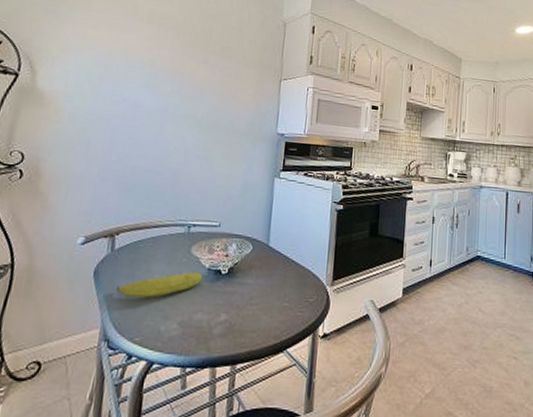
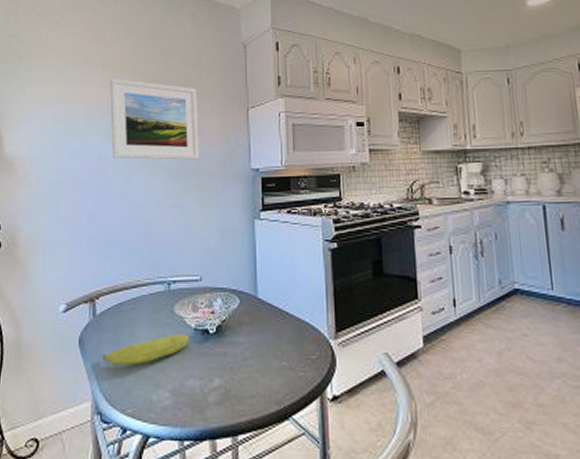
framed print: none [148,32,237,118] -> present [109,78,200,160]

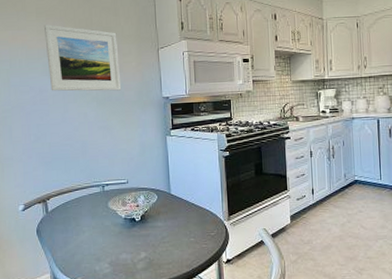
fruit: present [102,334,189,366] -> none [56,222,121,247]

